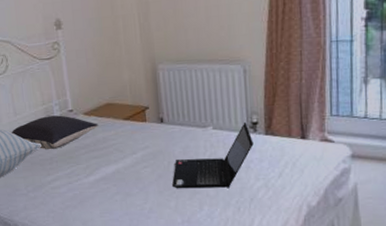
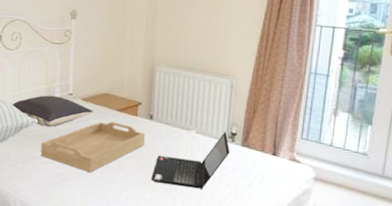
serving tray: none [49,132,160,190] -> present [40,121,145,173]

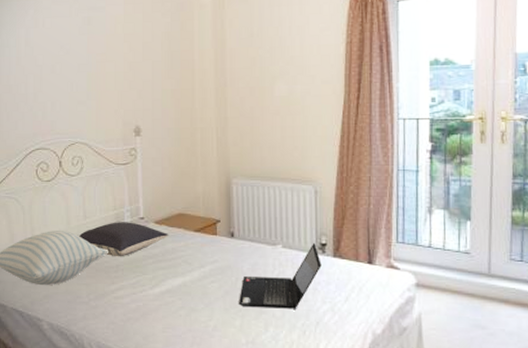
serving tray: present [40,121,145,173] -> none [114,244,228,304]

